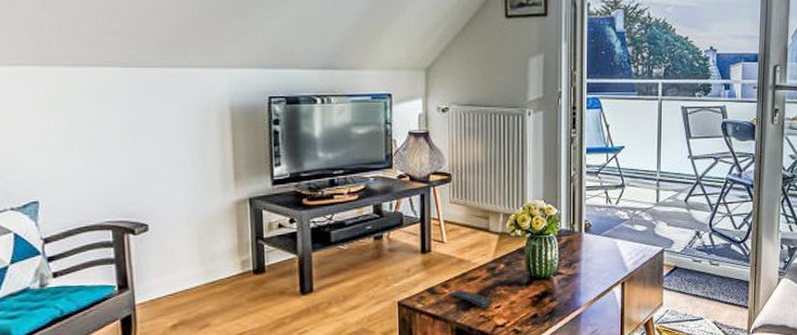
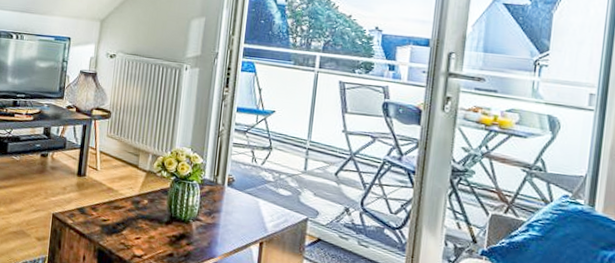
remote control: present [450,290,493,308] -> none [97,214,134,237]

